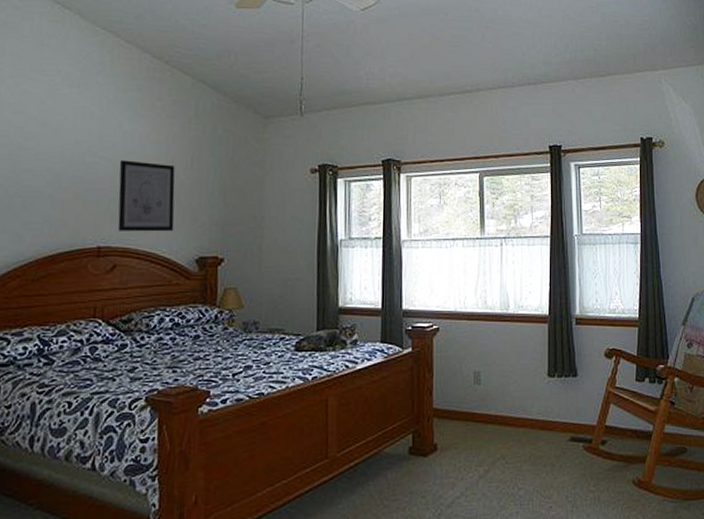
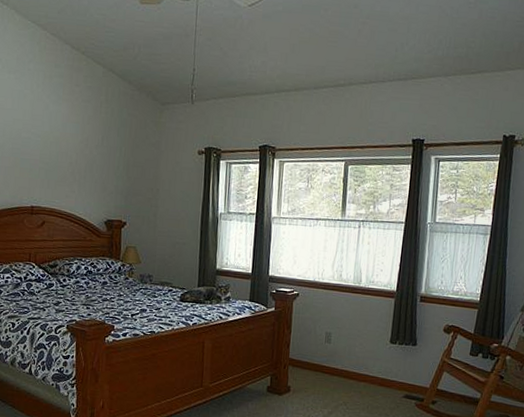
wall art: present [117,160,175,232] -> none [46,136,89,197]

